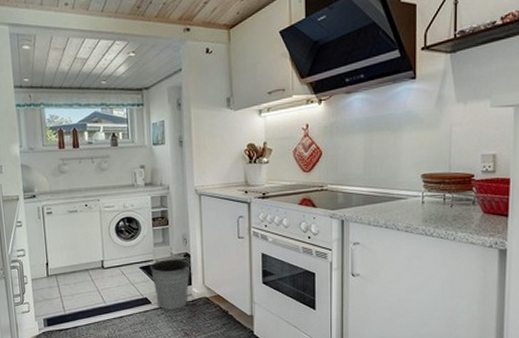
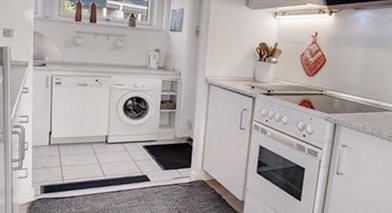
bucket: present [150,259,193,310] -> none [153,140,194,189]

